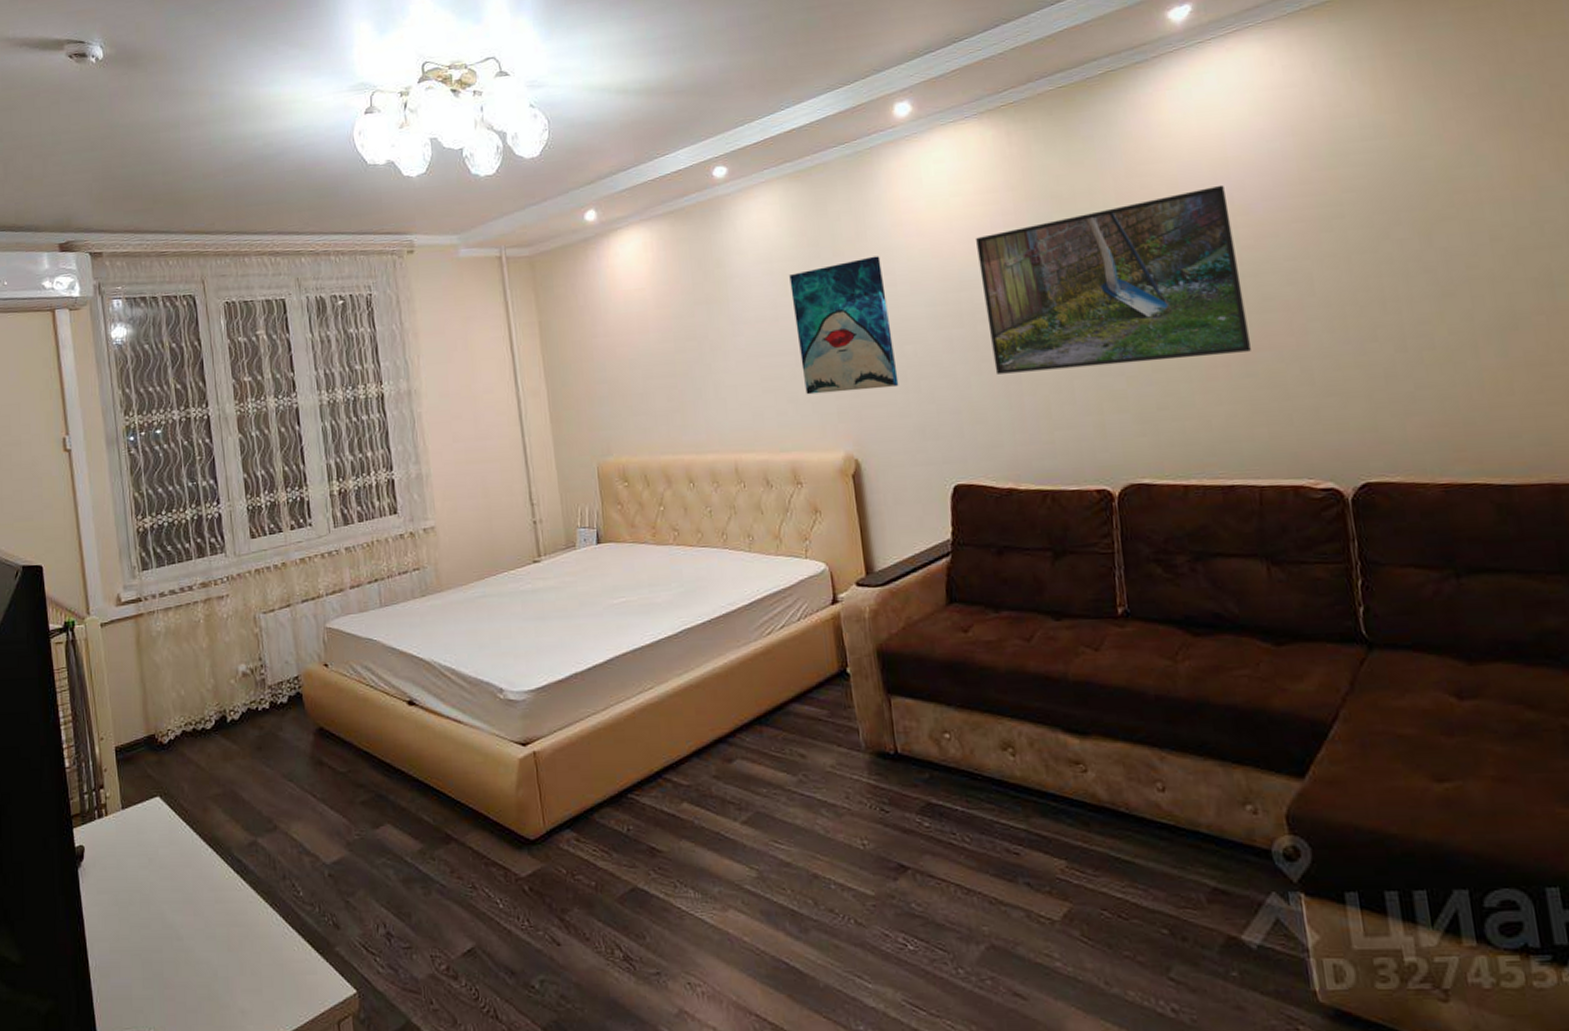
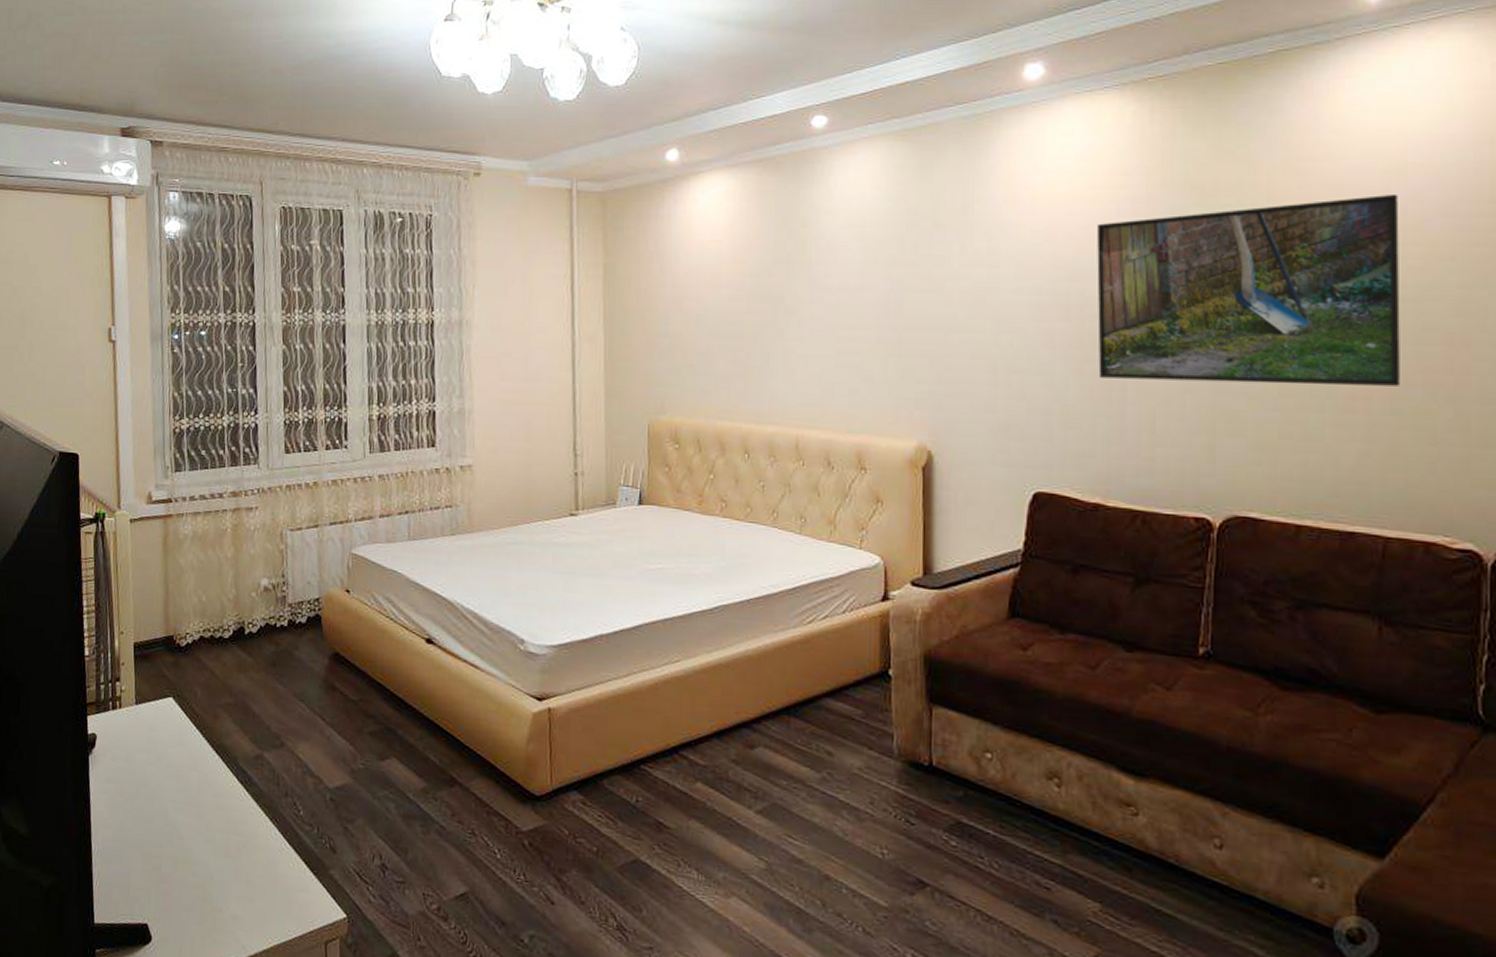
wall art: present [789,256,899,395] -> none [881,232,988,379]

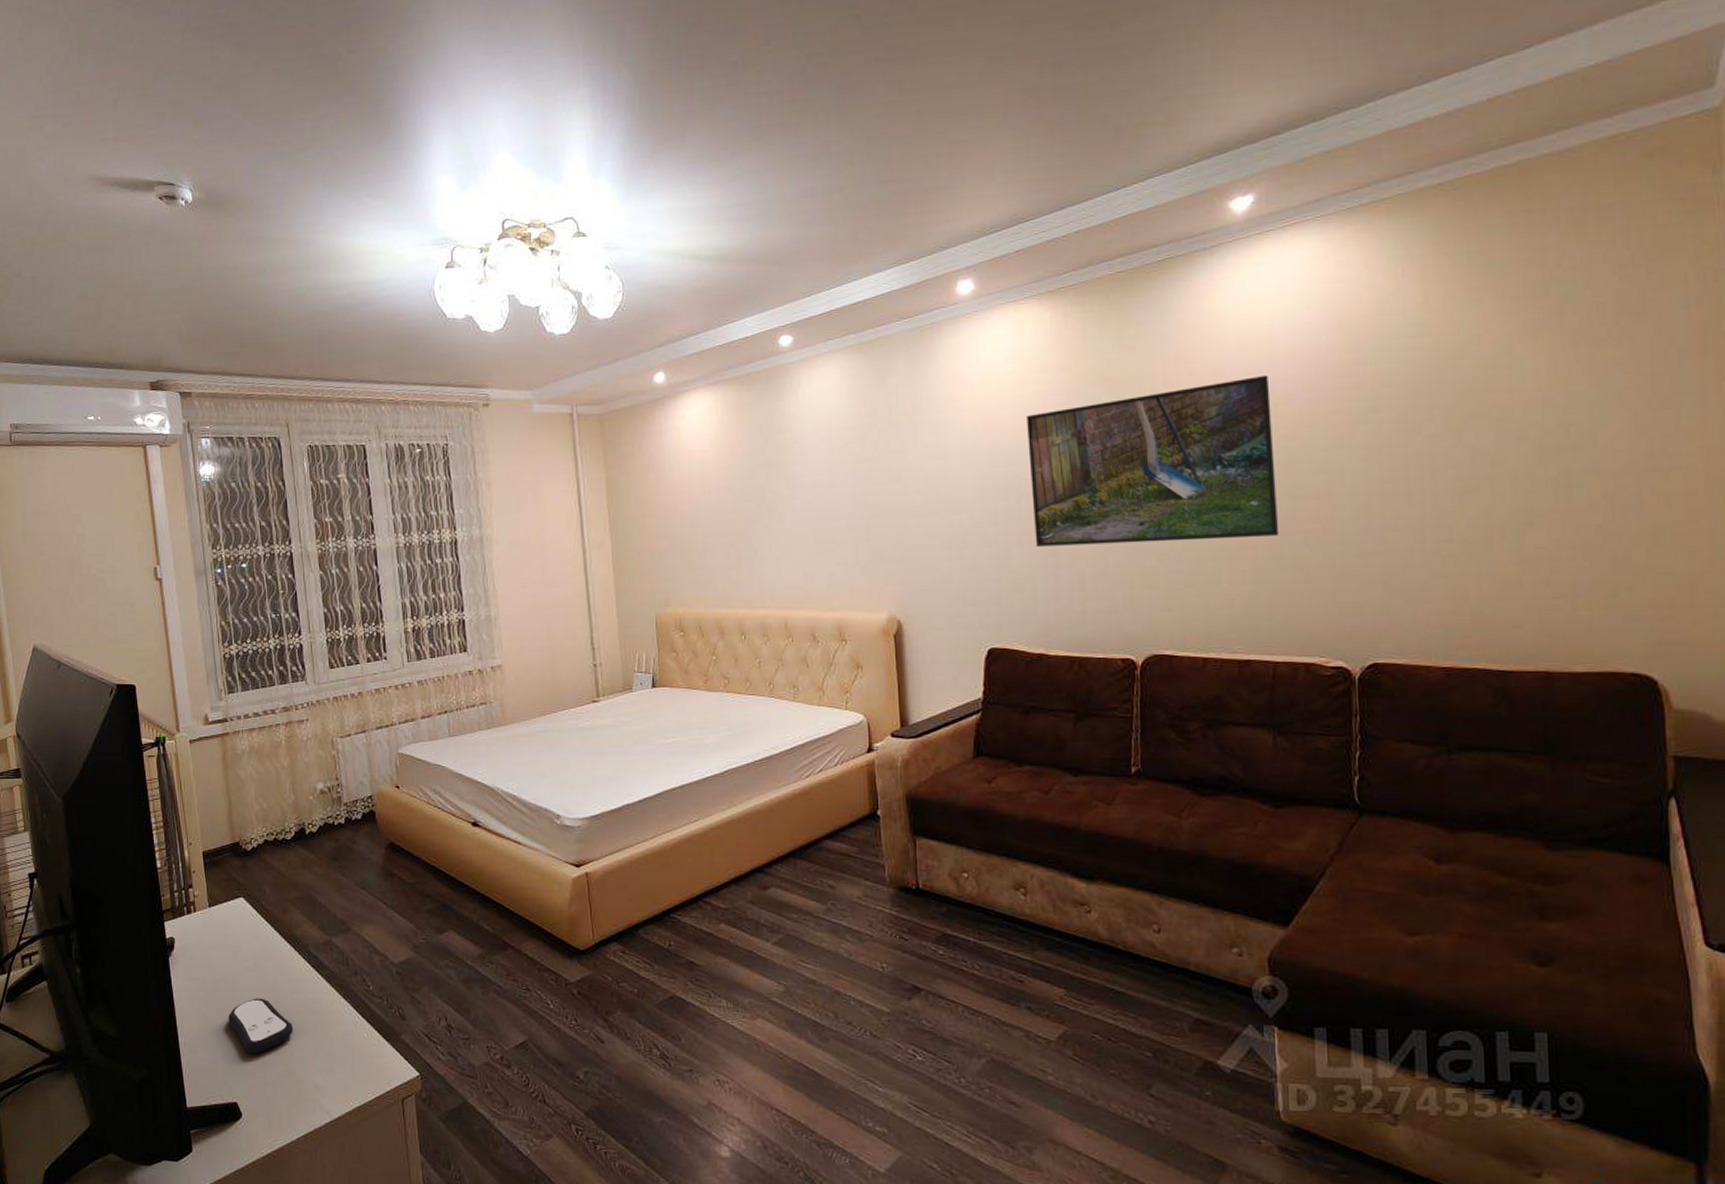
remote control: none [145,810,214,873] -> present [228,998,293,1054]

